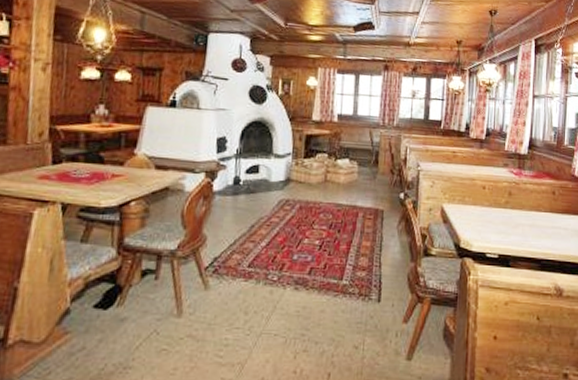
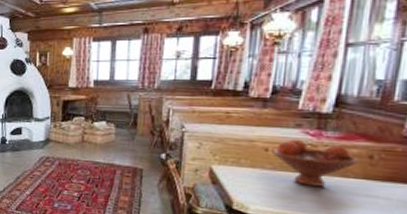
fruit bowl: none [489,177,546,221] -> present [273,139,358,187]

